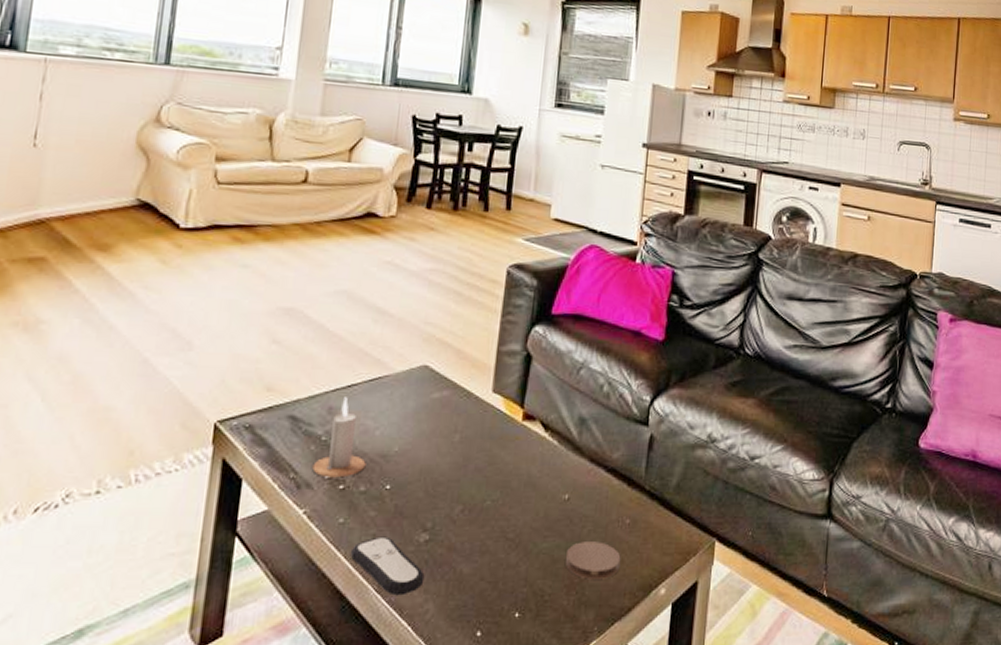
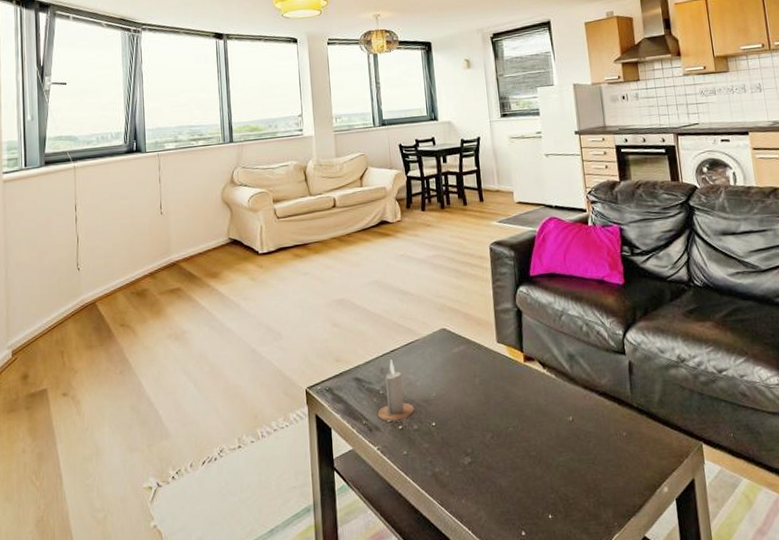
remote control: present [350,536,425,596] -> none [416,462,474,508]
coaster: present [565,542,621,579] -> none [579,452,626,484]

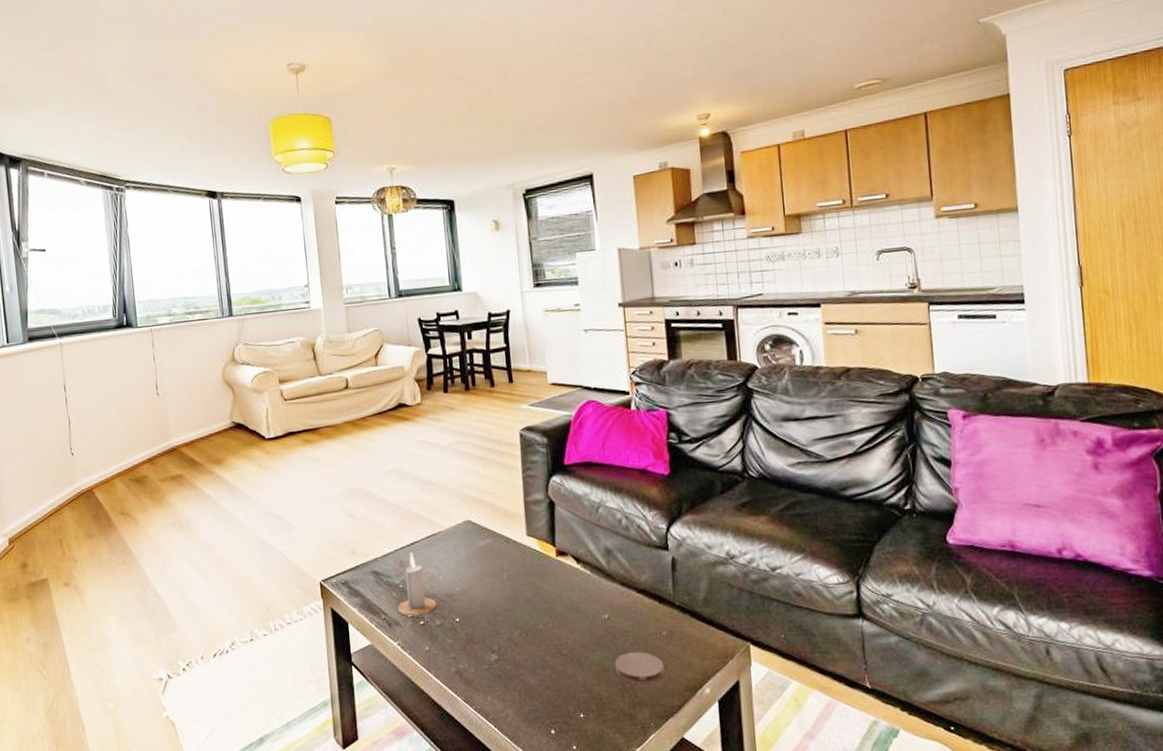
coaster: none [579,452,626,484] -> present [614,652,665,684]

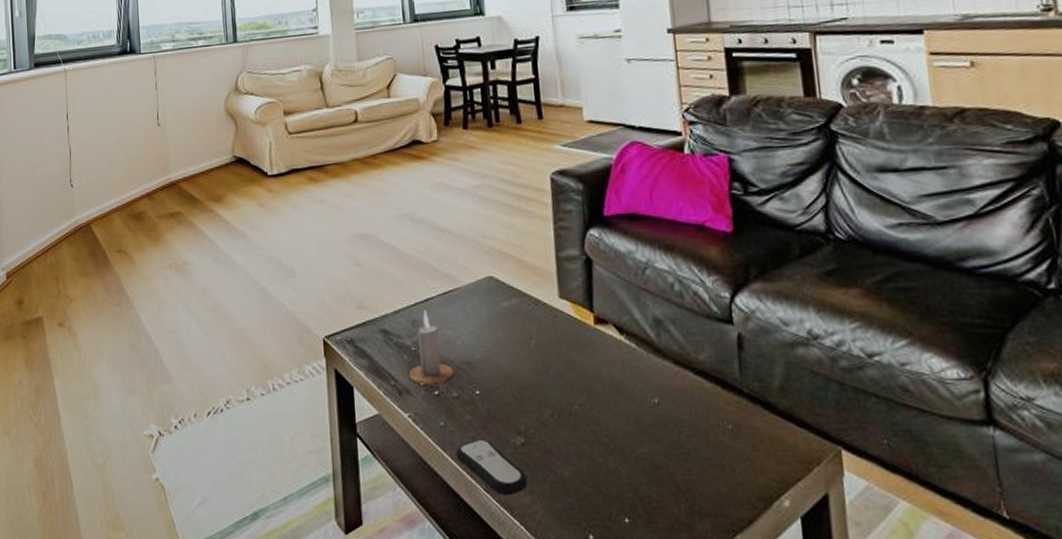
remote control: none [438,658,501,705] -> present [455,439,528,496]
coaster: present [614,652,665,684] -> none [666,447,731,488]

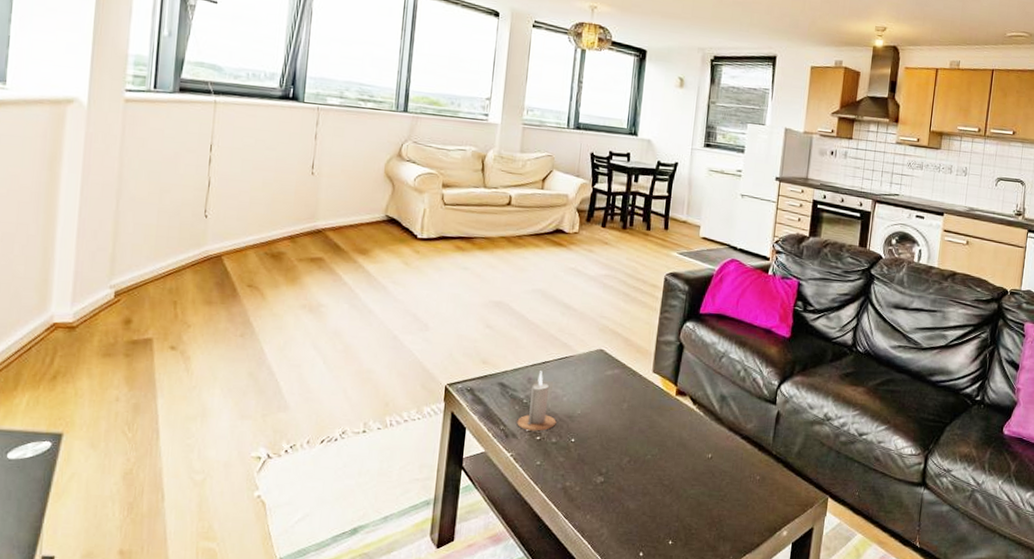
remote control: present [455,439,528,496] -> none [545,476,601,522]

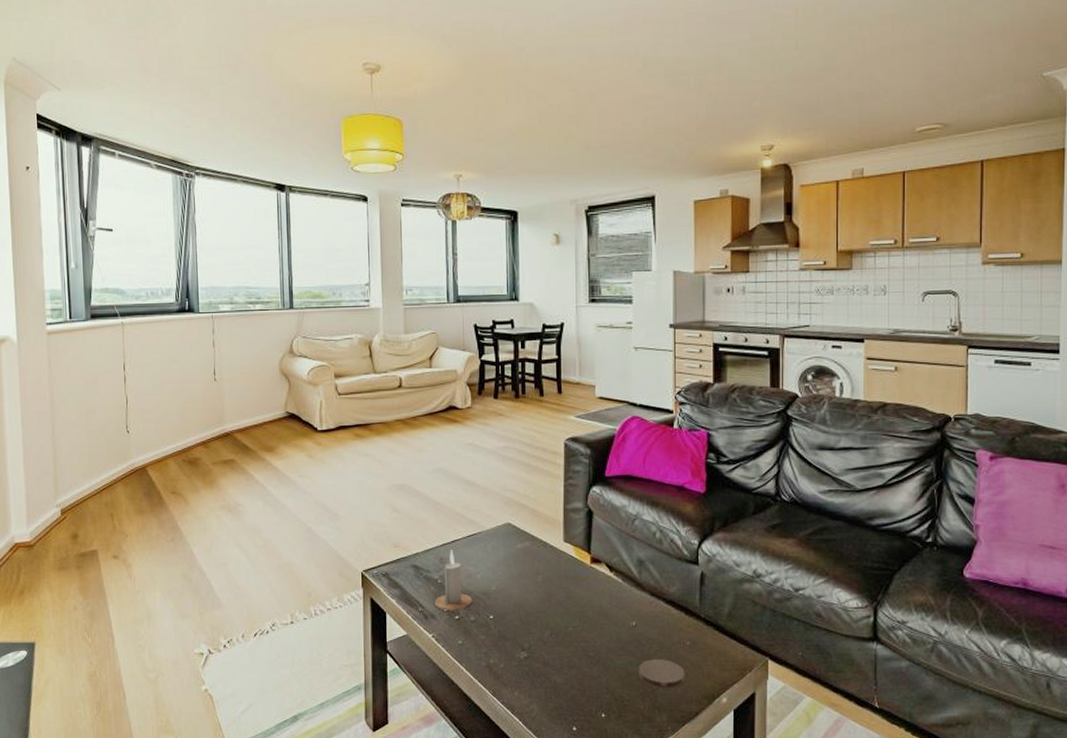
coaster: none [708,491,752,521] -> present [638,659,685,689]

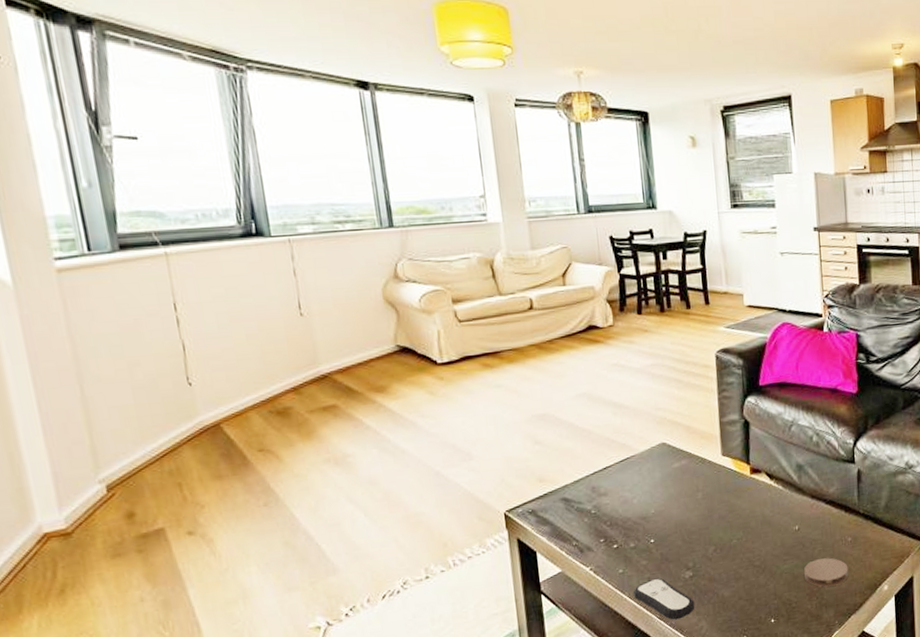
candle: present [434,550,473,611] -> none [589,477,631,541]
remote control: none [469,654,528,698] -> present [633,578,695,620]

